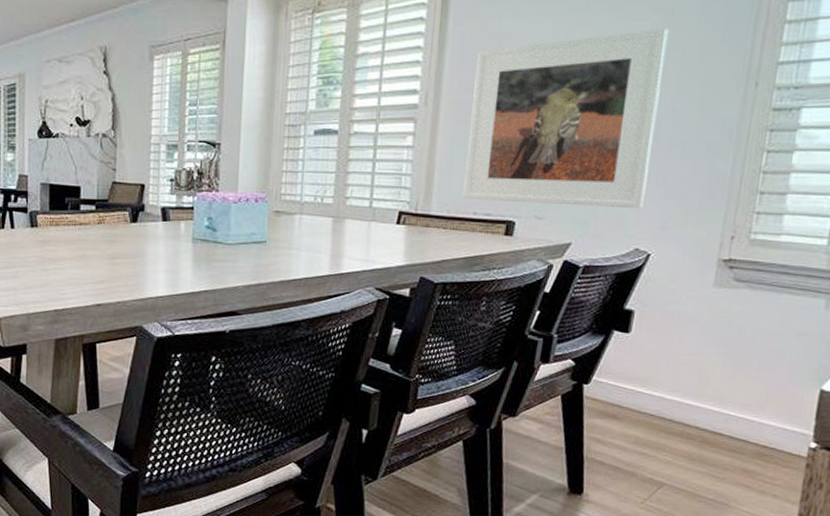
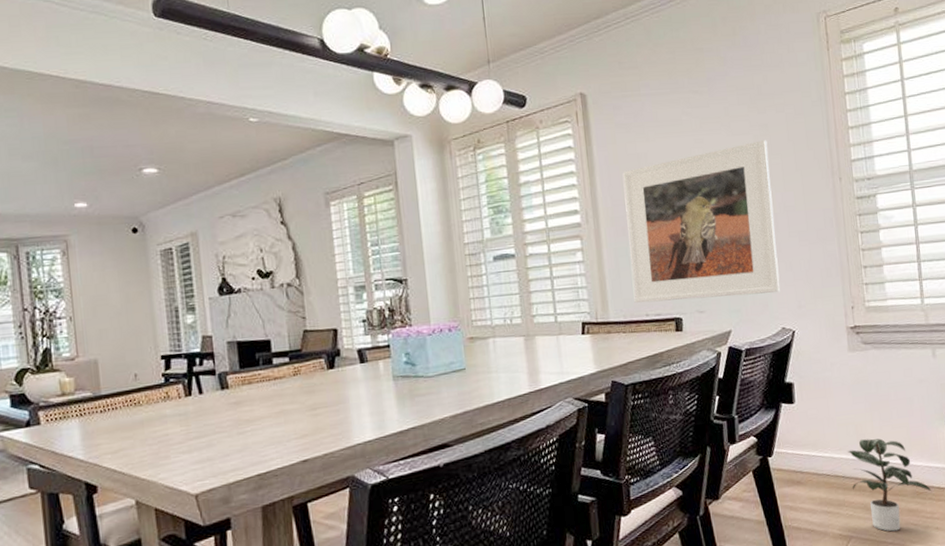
potted plant: none [679,384,780,489] -> present [848,438,932,532]

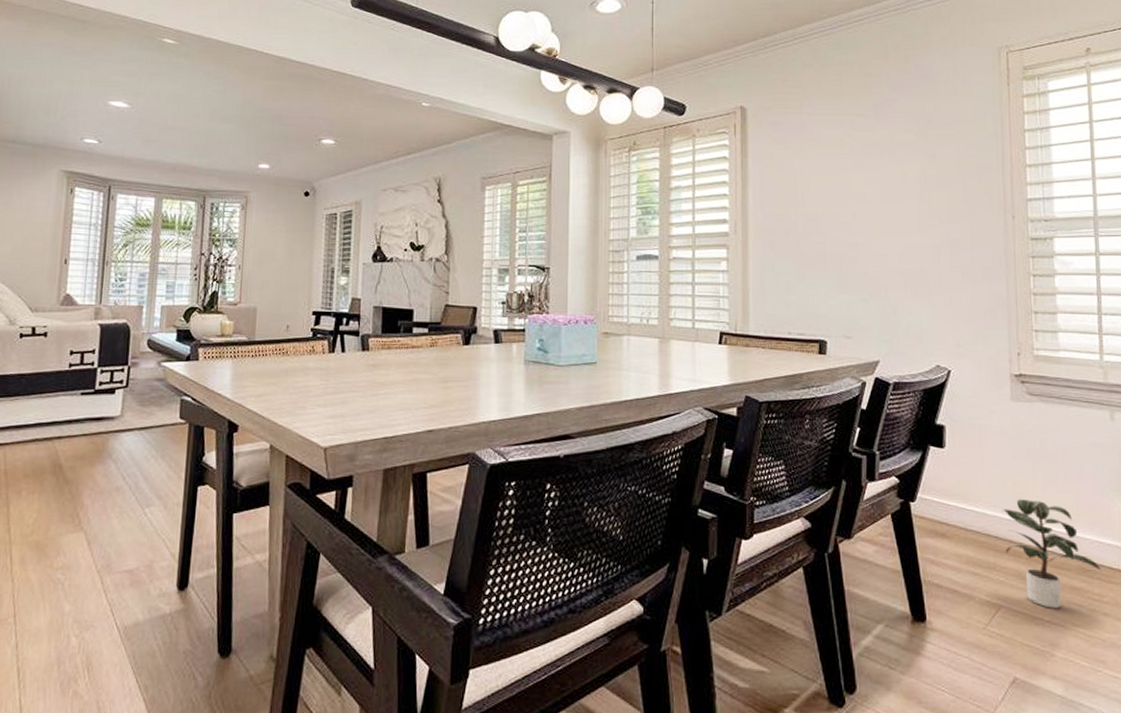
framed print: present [622,140,781,303] -> none [776,169,938,328]

